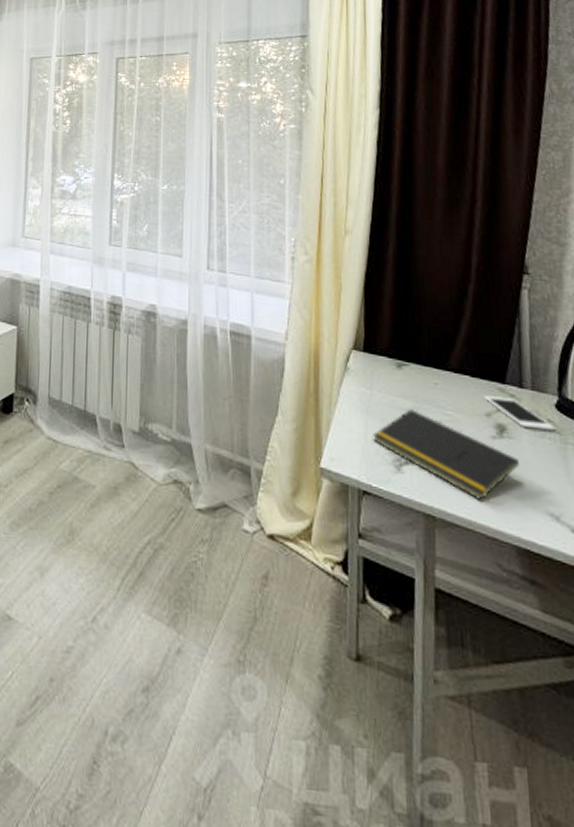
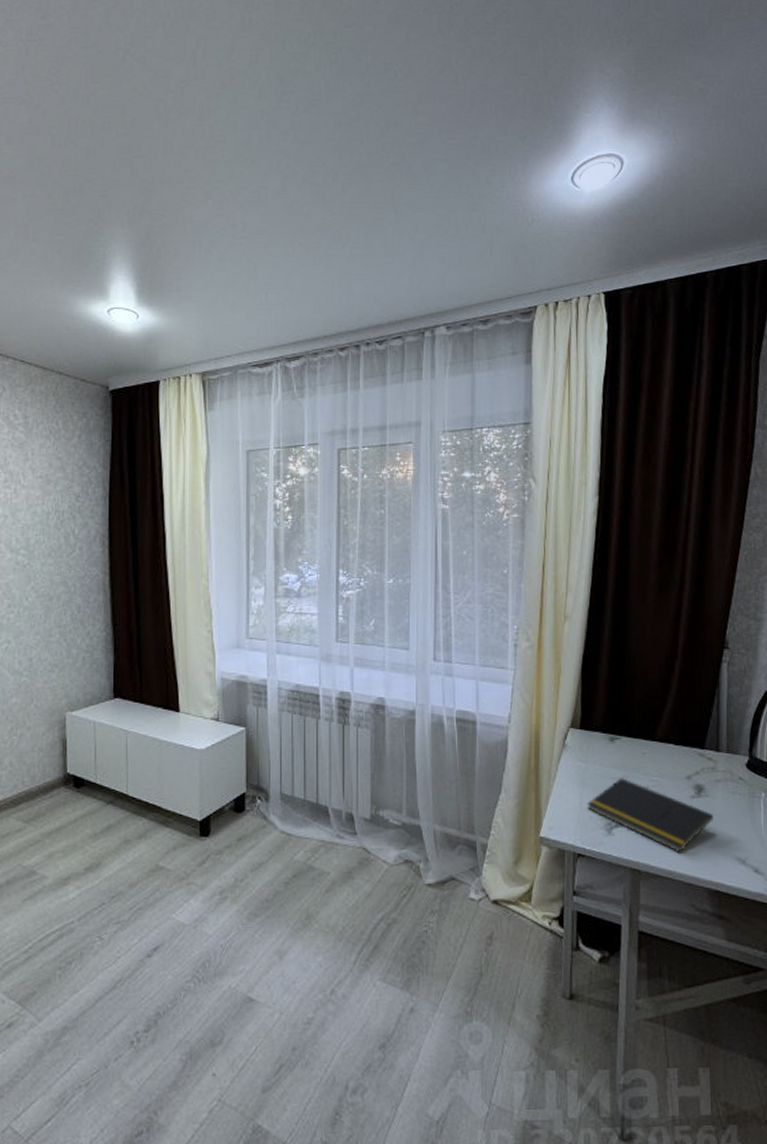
cell phone: present [484,395,556,431] -> none [685,761,746,787]

